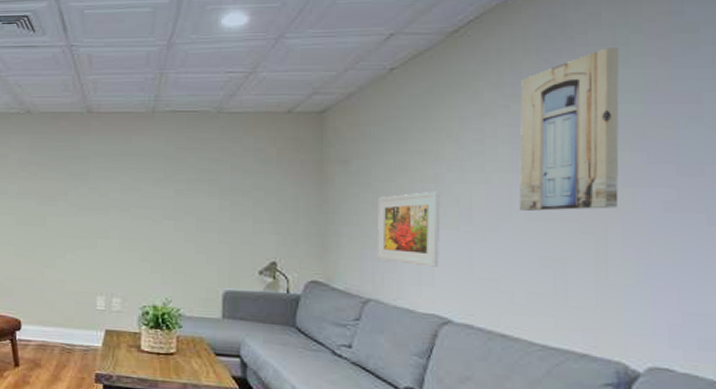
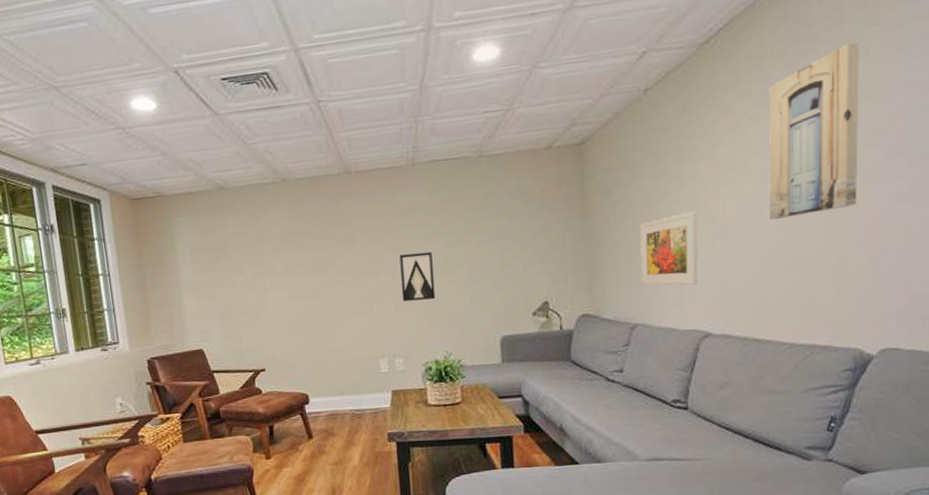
wall art: none [127,196,162,243] -> present [399,251,436,302]

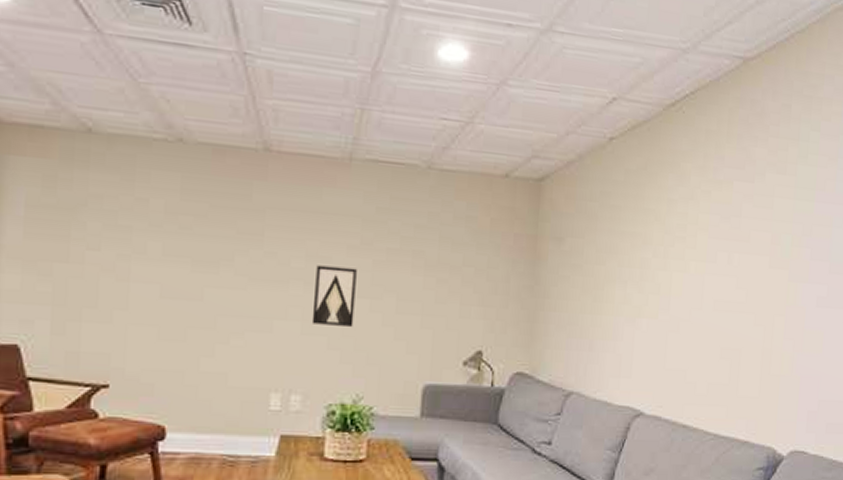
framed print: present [639,210,699,286] -> none [583,277,645,358]
wall art: present [769,42,860,219] -> none [710,142,802,302]

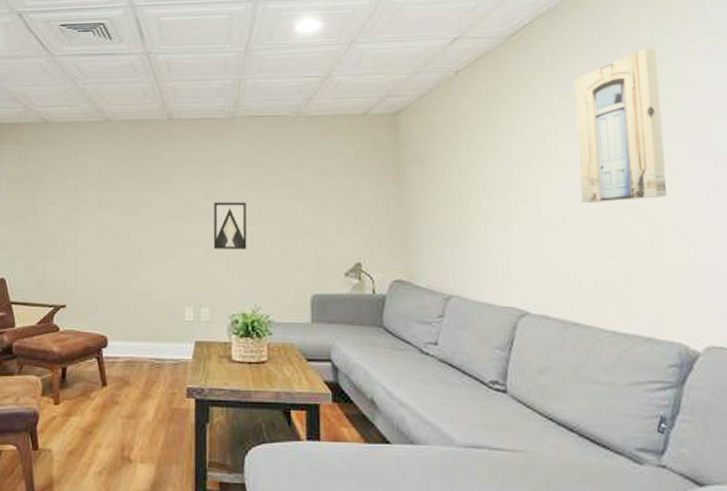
wall art: none [710,142,802,302] -> present [574,48,667,202]

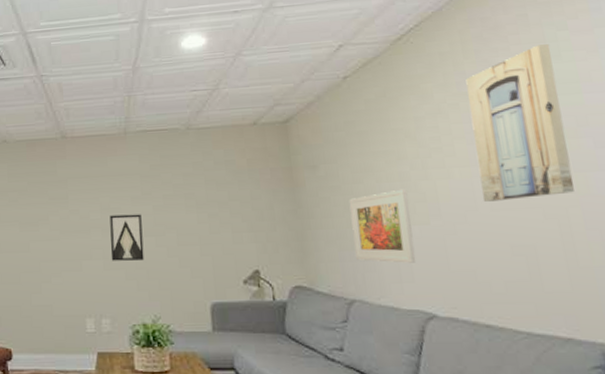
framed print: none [453,187,514,261] -> present [349,189,416,263]

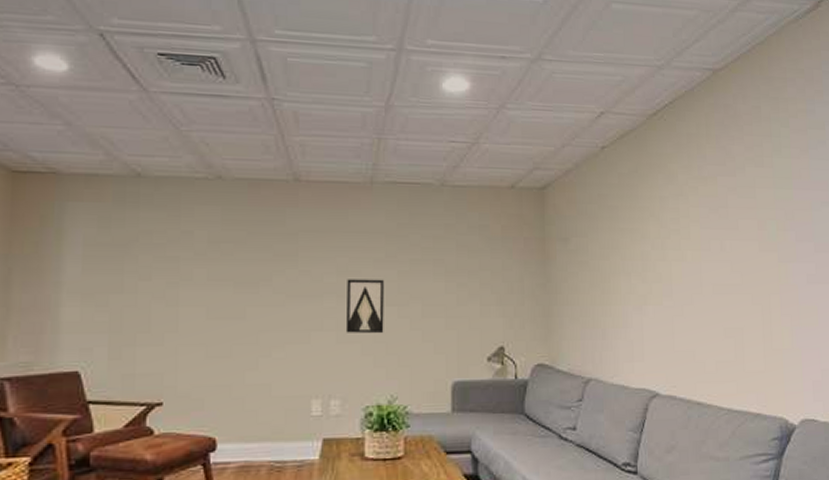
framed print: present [349,189,416,263] -> none [595,268,648,343]
wall art: present [465,44,575,202] -> none [706,138,777,285]

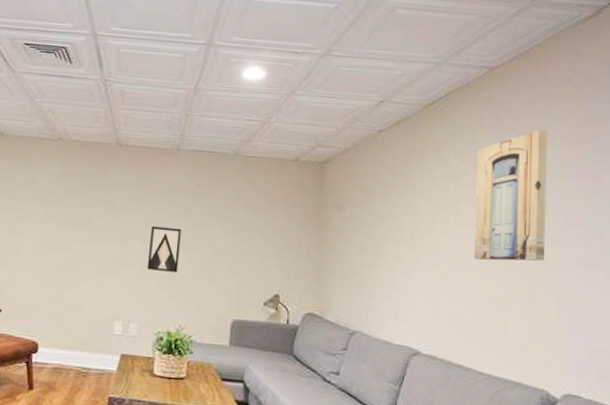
wall art: none [706,138,777,285] -> present [474,130,548,261]

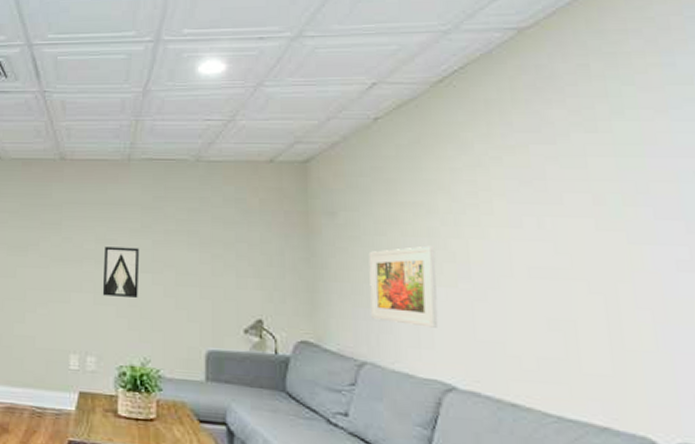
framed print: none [363,238,415,305] -> present [369,245,439,328]
wall art: present [474,130,548,261] -> none [512,99,627,269]

